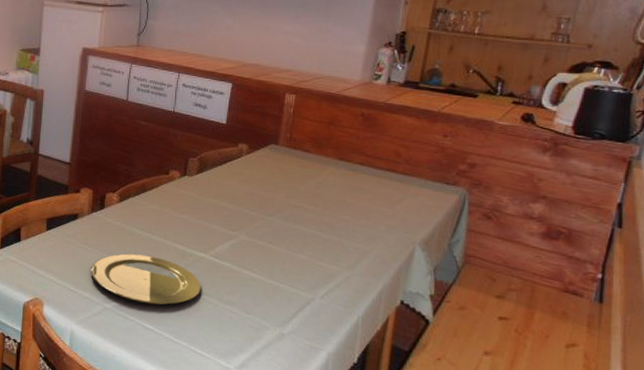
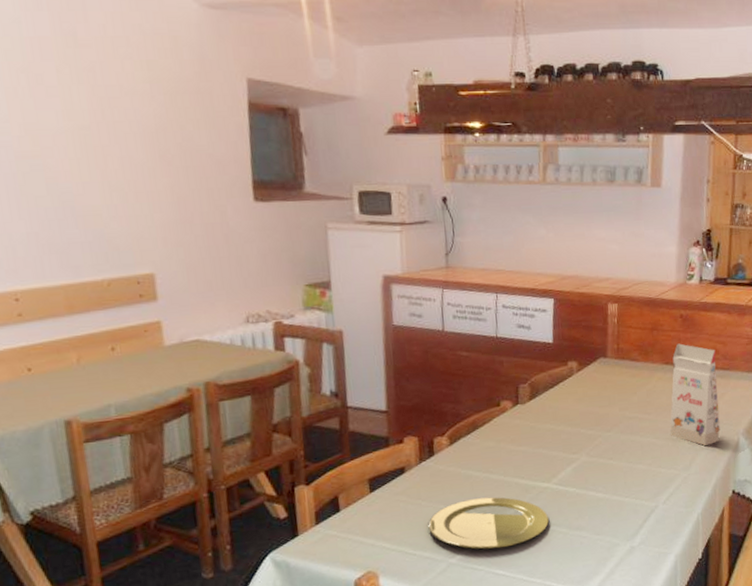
gift box: none [336,141,397,249] -> present [669,343,721,447]

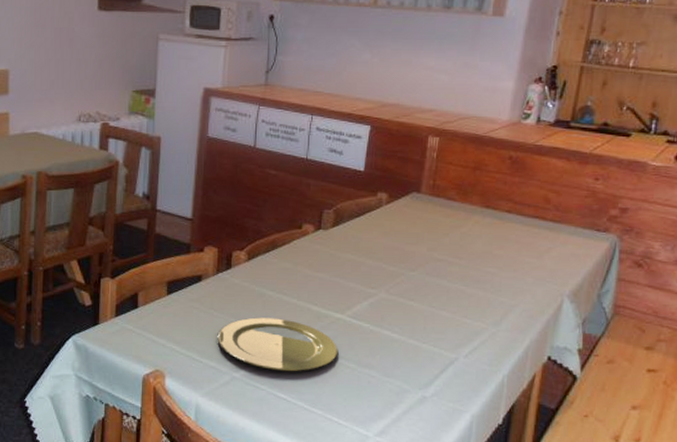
gift box: present [669,343,721,447] -> none [481,187,547,303]

